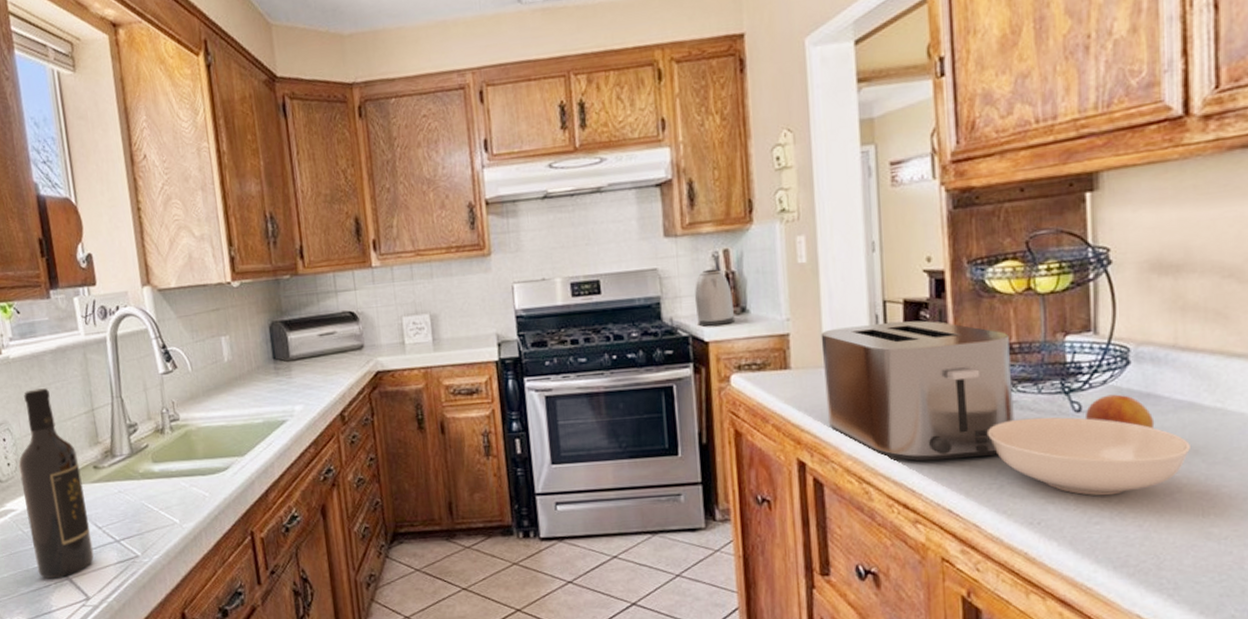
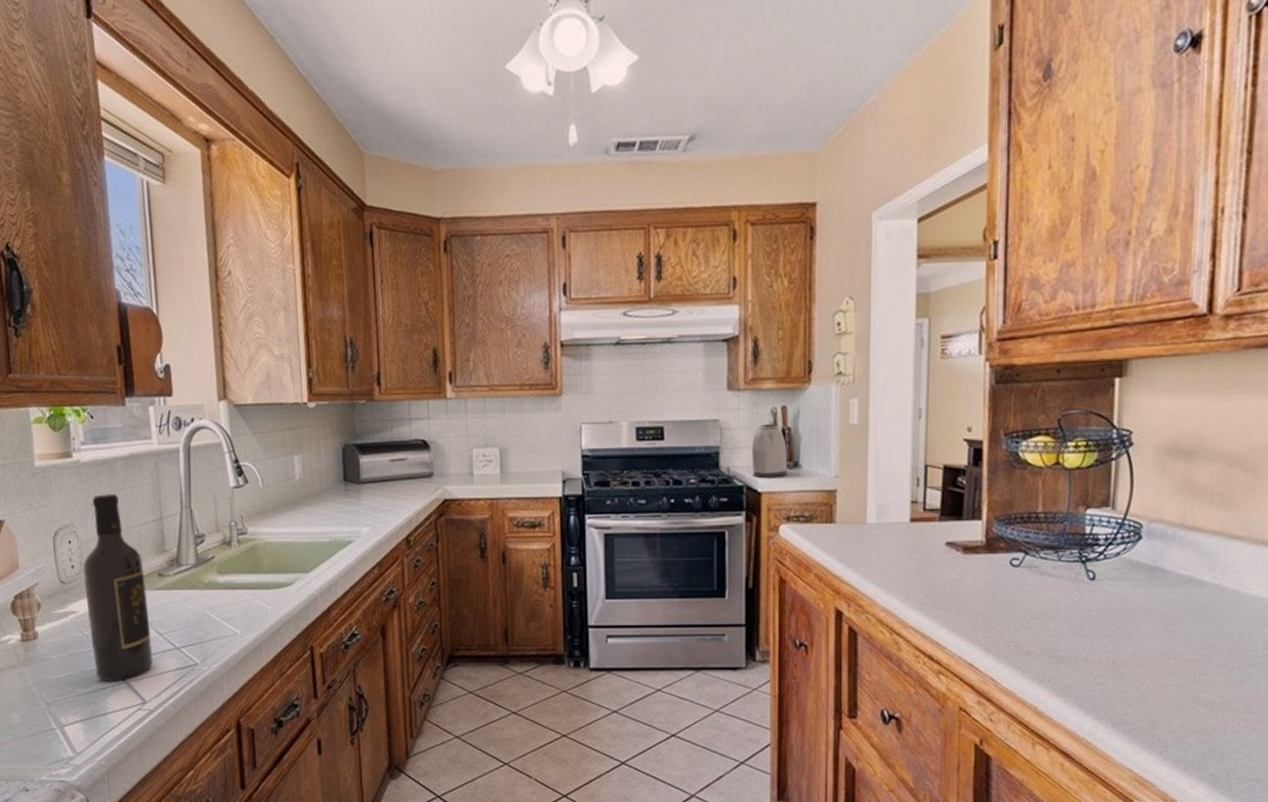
toaster: present [820,320,1014,462] -> none [865,485,1036,617]
bowl: present [986,417,1190,496] -> none [1009,583,1188,659]
fruit: present [1084,394,1155,429] -> none [1097,566,1159,600]

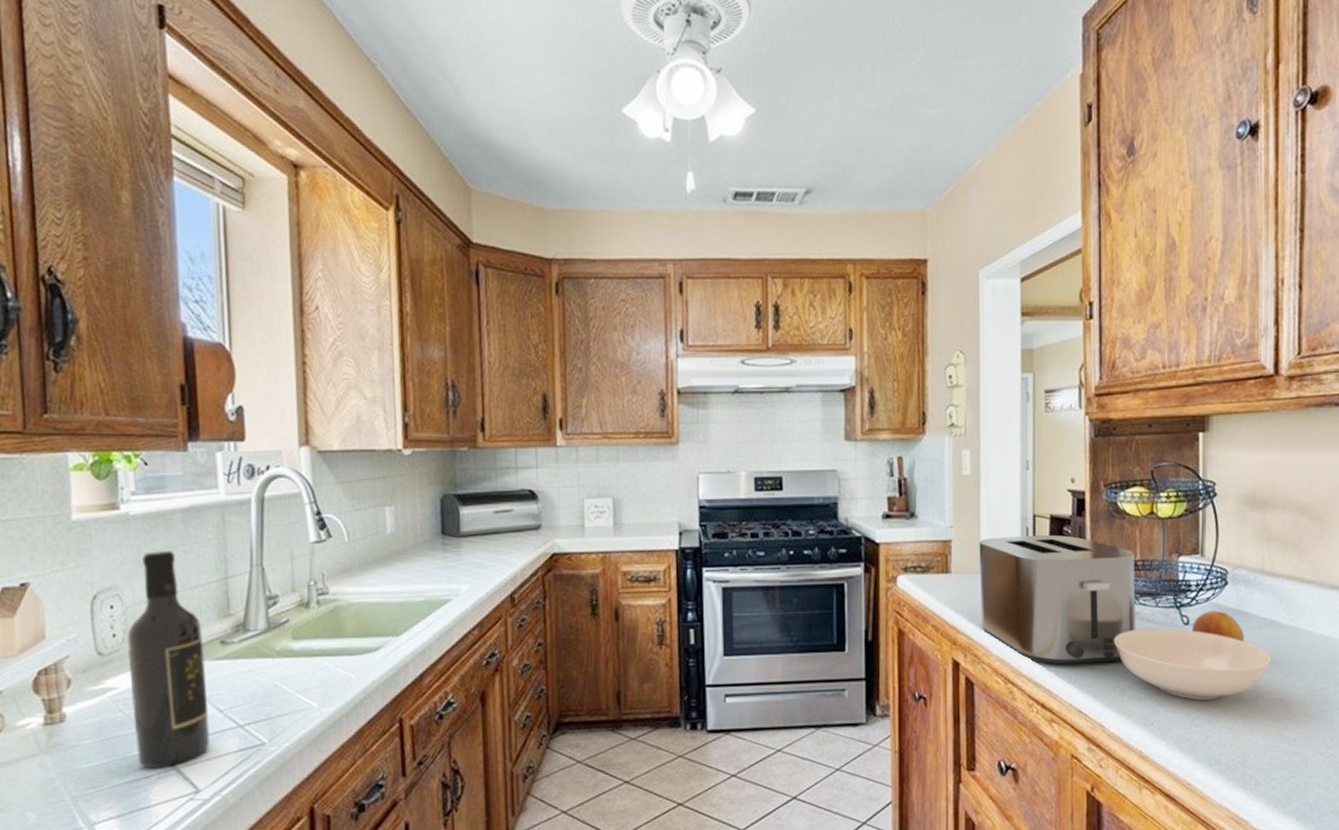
kettle: present [751,424,788,479] -> none [869,474,905,529]
toaster: none [865,485,1036,617] -> present [979,534,1136,665]
bowl: none [1009,583,1188,659] -> present [1113,628,1271,701]
fruit: none [1097,566,1159,600] -> present [1191,610,1245,643]

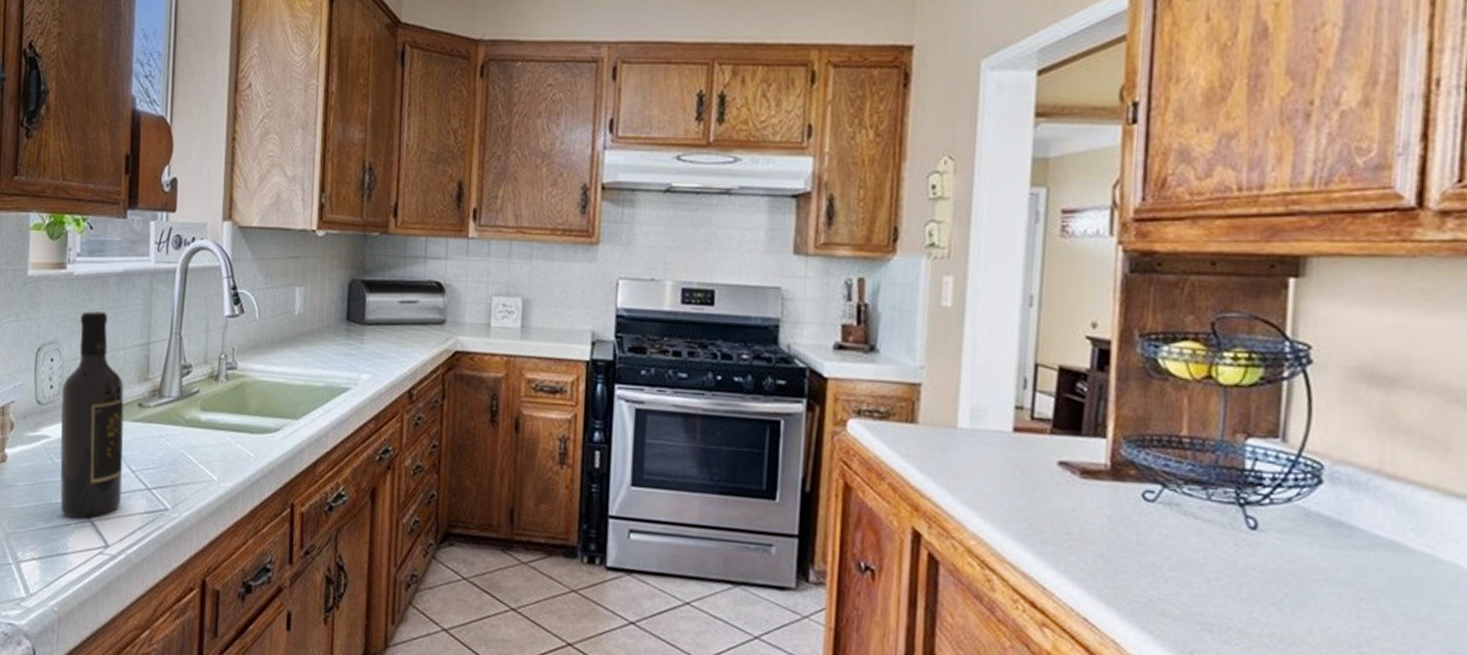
toaster: present [979,534,1136,665] -> none [953,386,1179,563]
bowl: present [1113,628,1271,701] -> none [1139,525,1387,636]
fruit: present [1191,610,1245,643] -> none [1260,515,1346,565]

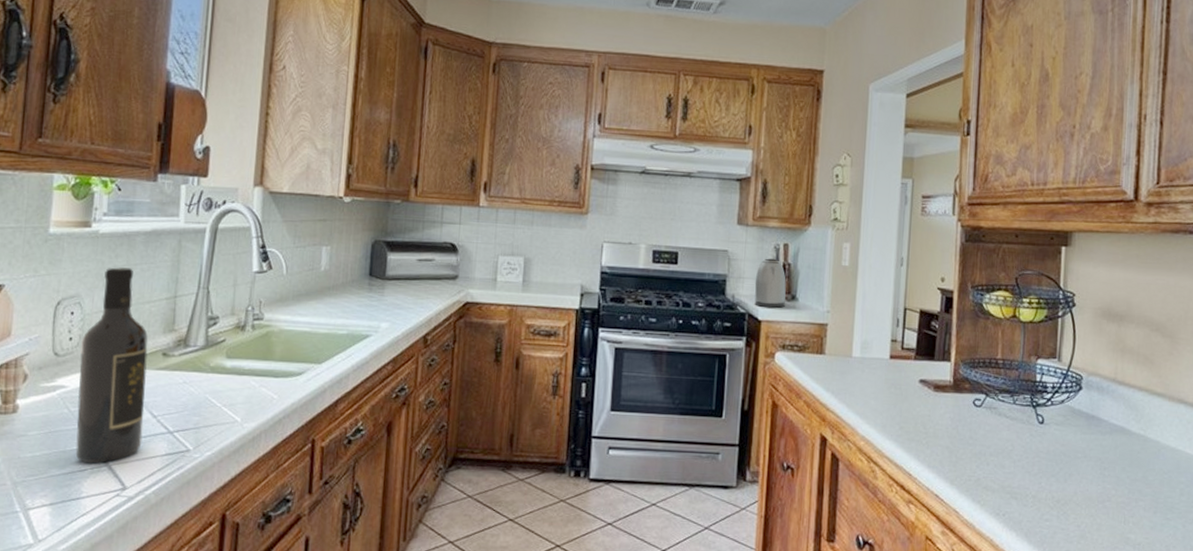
kettle: none [818,297,862,363] -> present [754,258,786,309]

